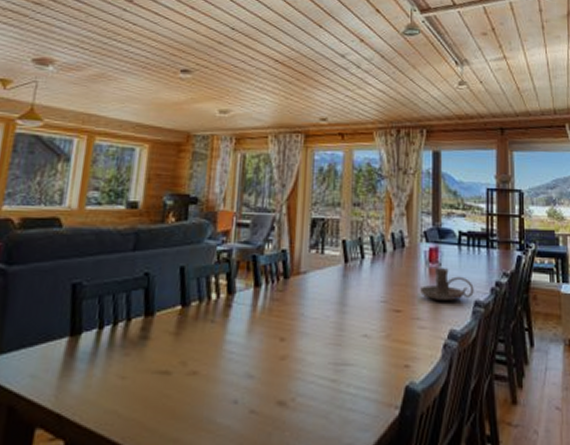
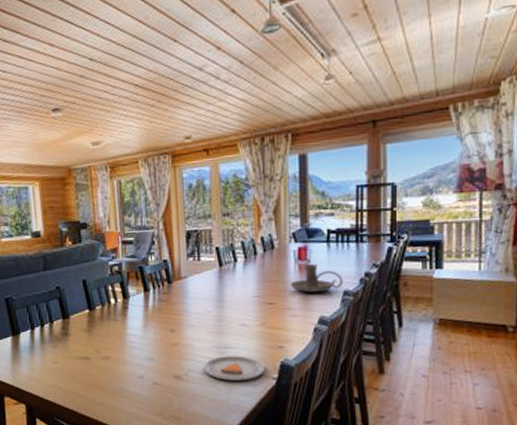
dinner plate: none [315,376,407,411] -> present [204,355,282,382]

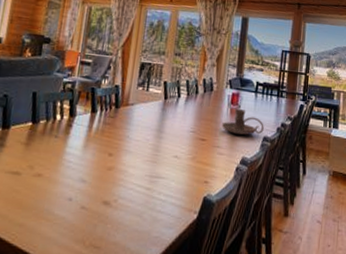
dinner plate: present [204,355,282,382] -> none [133,185,205,213]

